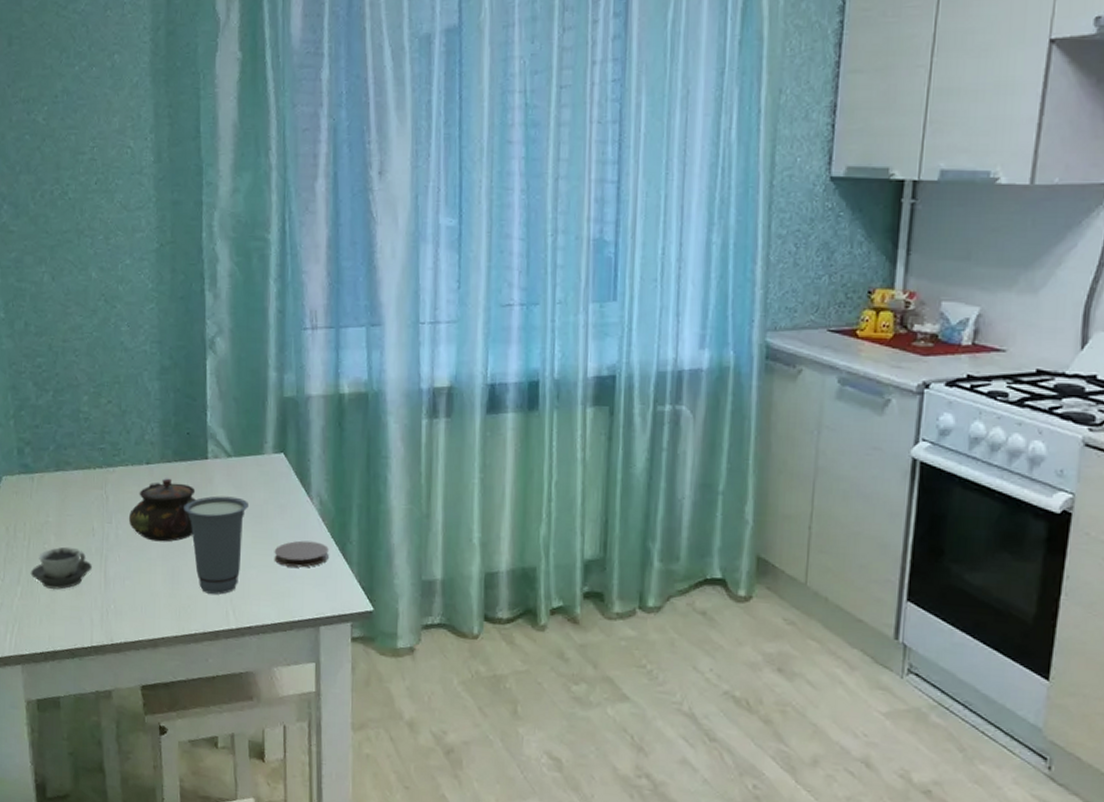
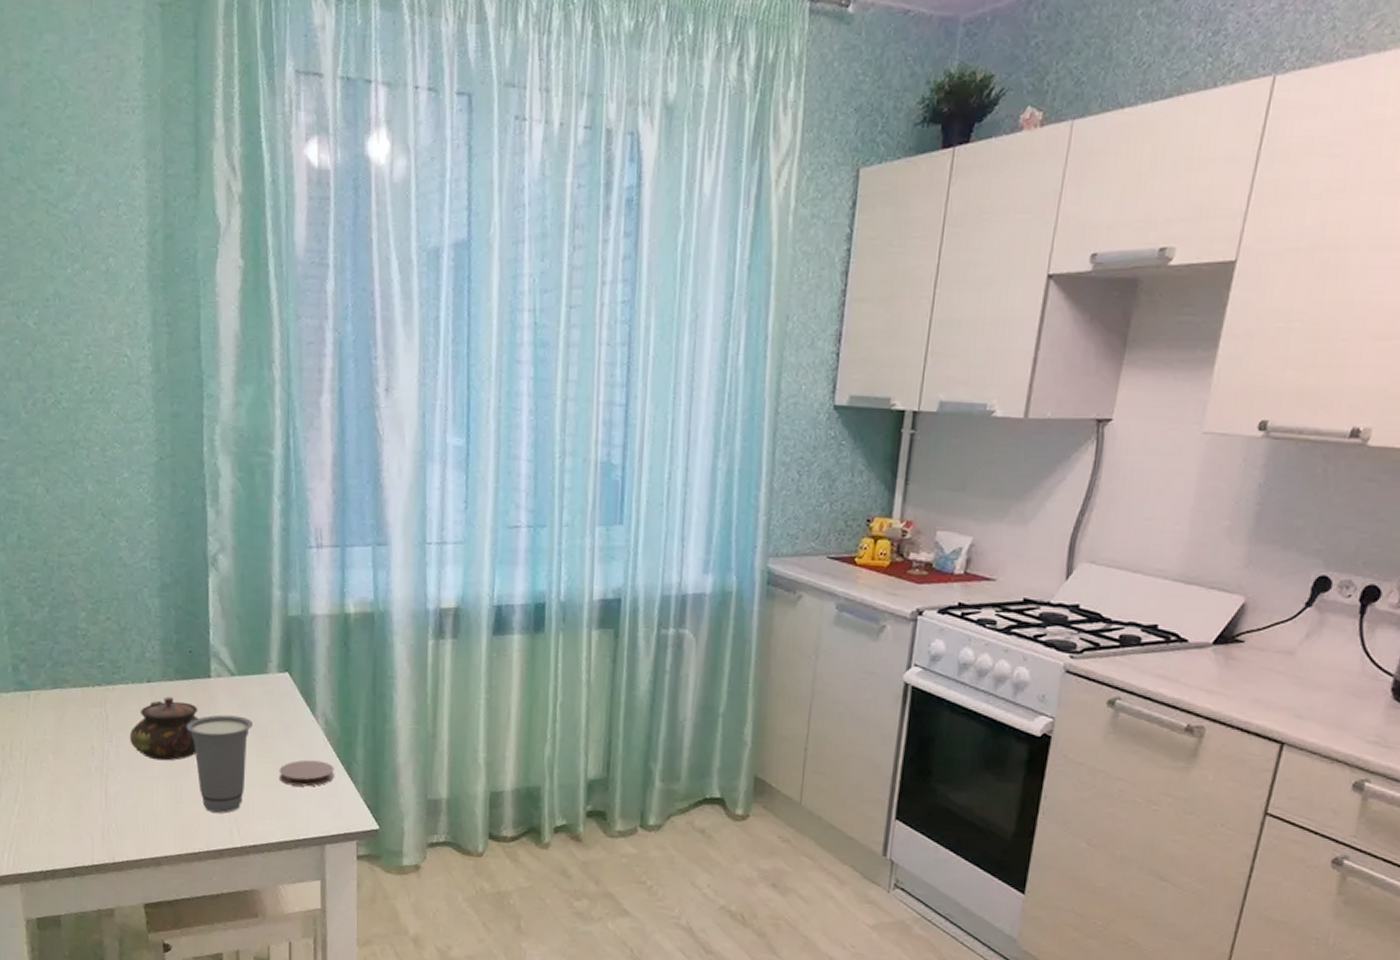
cup: present [30,546,92,590] -> none [28,765,92,809]

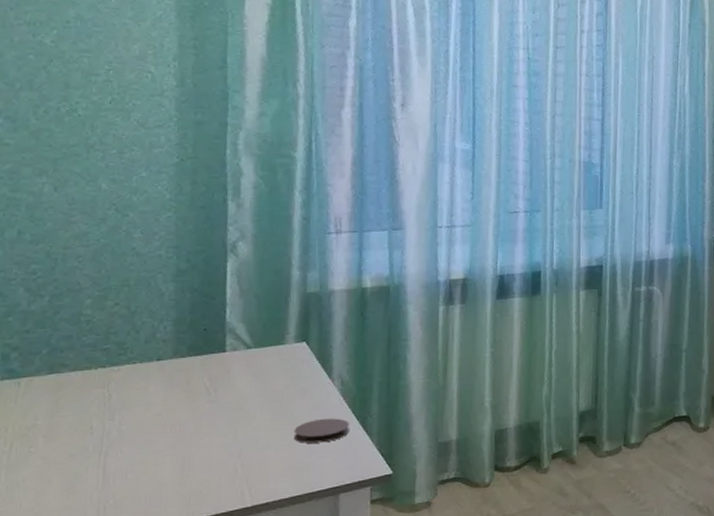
teapot: present [130,696,199,761] -> none [135,372,212,433]
cup: present [186,715,253,813] -> none [197,384,268,477]

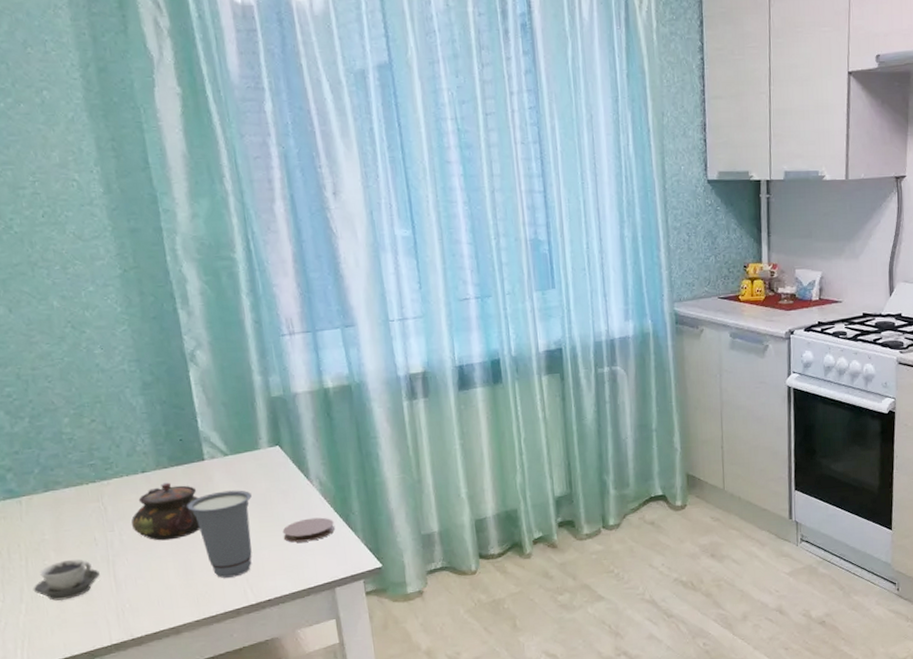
cup: none [10,447,88,493] -> present [33,559,100,601]
teapot: none [135,372,212,433] -> present [131,482,201,541]
cup: none [197,384,268,477] -> present [187,490,252,578]

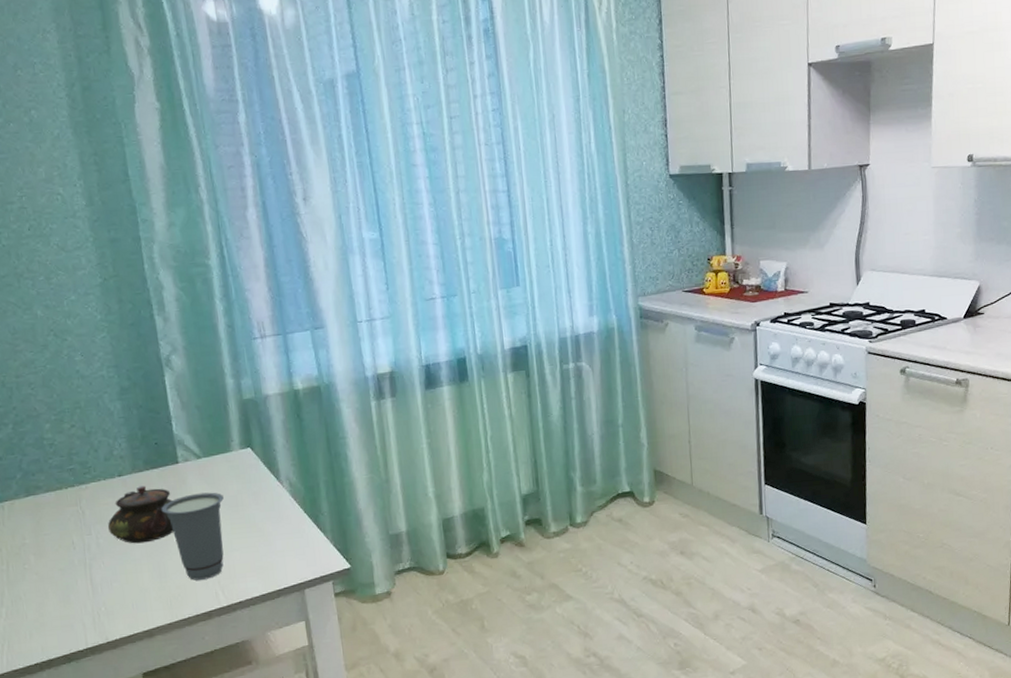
cup: present [33,559,100,601] -> none [13,562,77,605]
coaster: present [282,517,335,543] -> none [253,518,304,544]

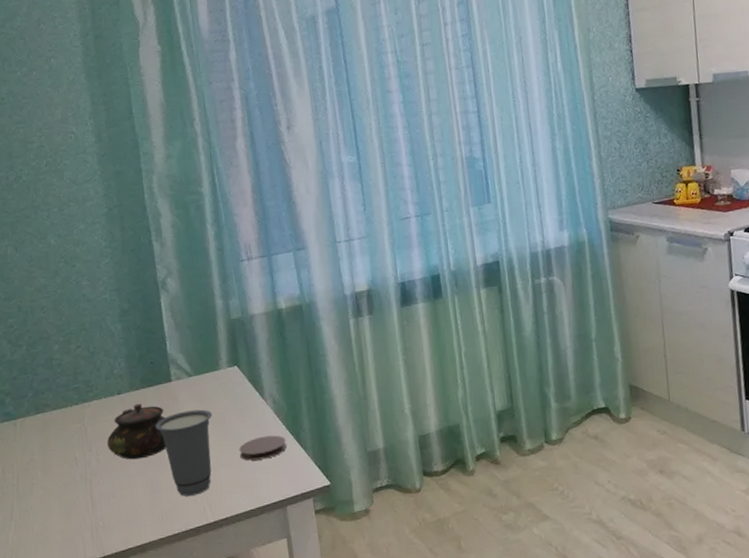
coaster: none [253,518,304,544] -> present [239,435,286,461]

